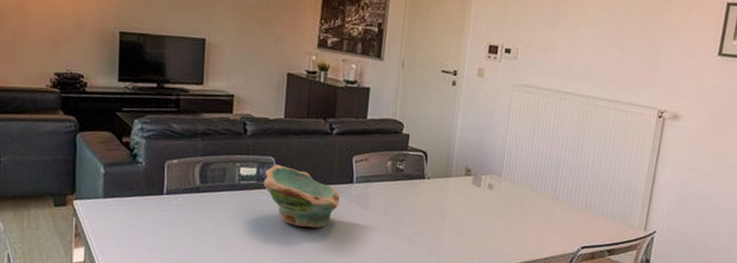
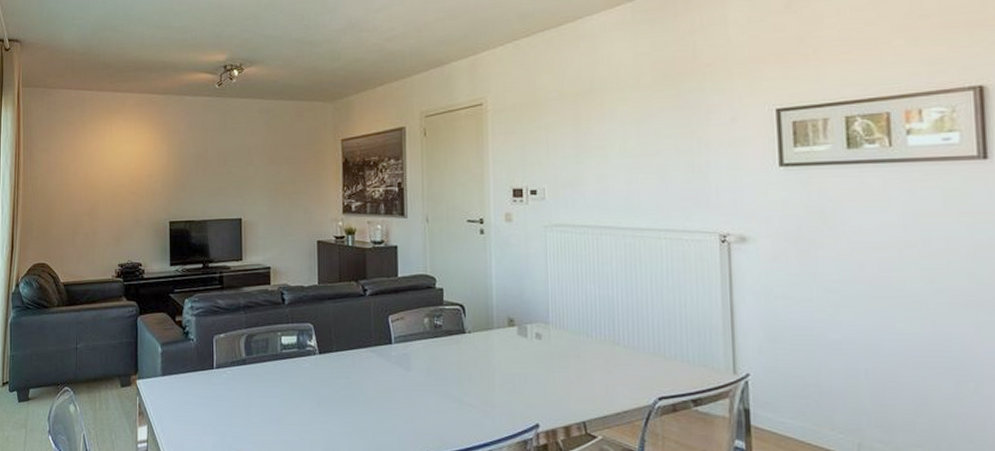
bowl: present [263,164,340,228] -> none [304,331,380,394]

